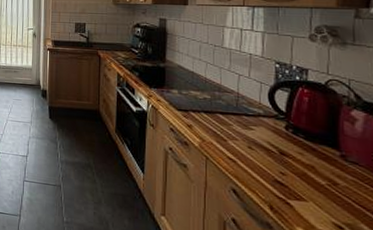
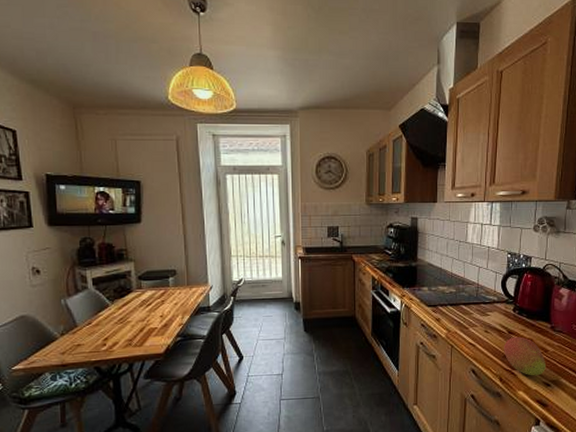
fruit: none [274,159,336,213] -> present [504,337,546,376]

